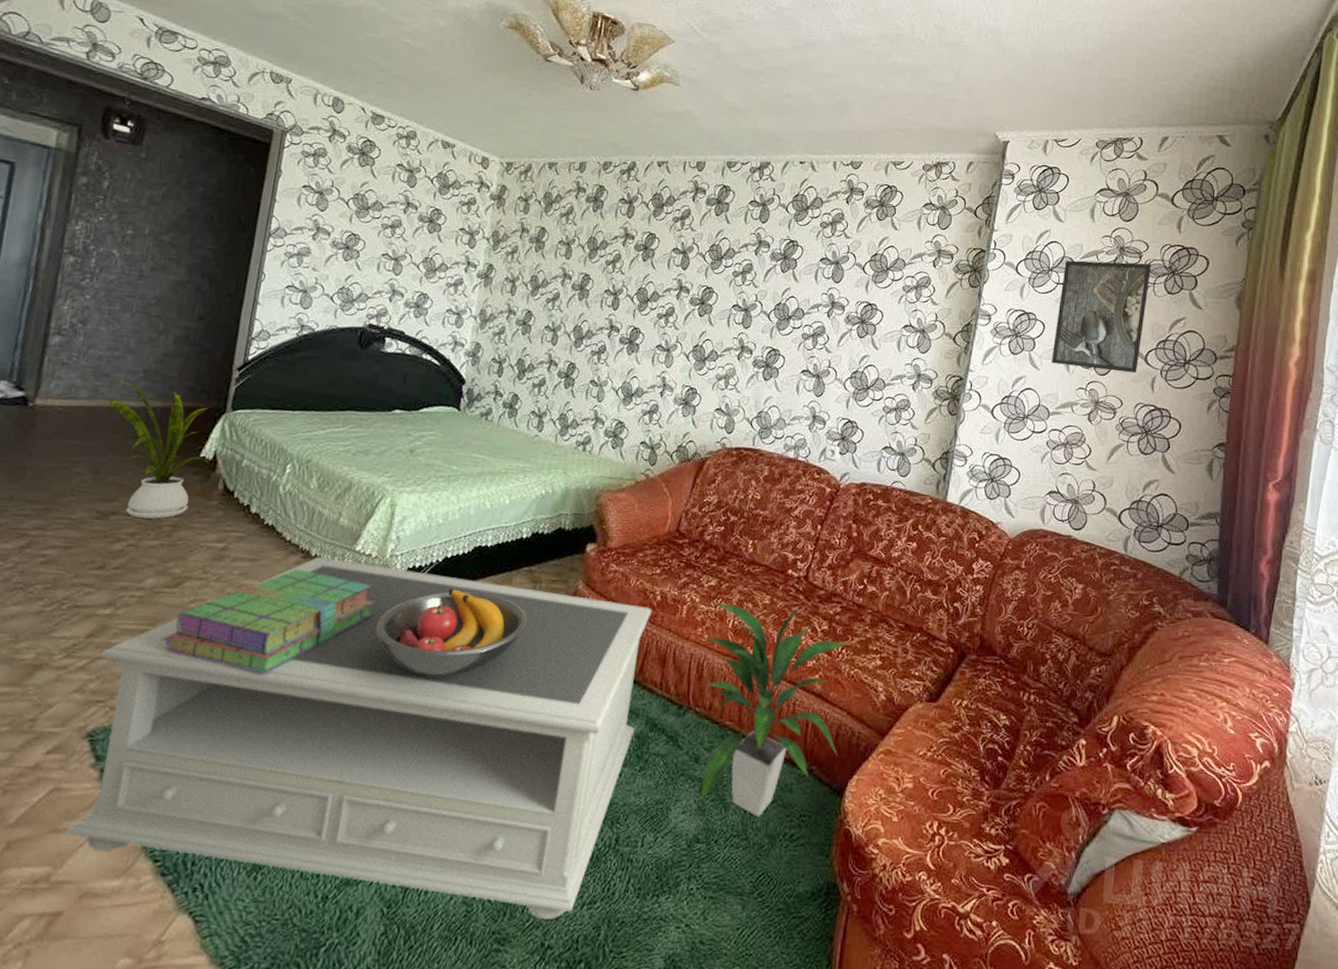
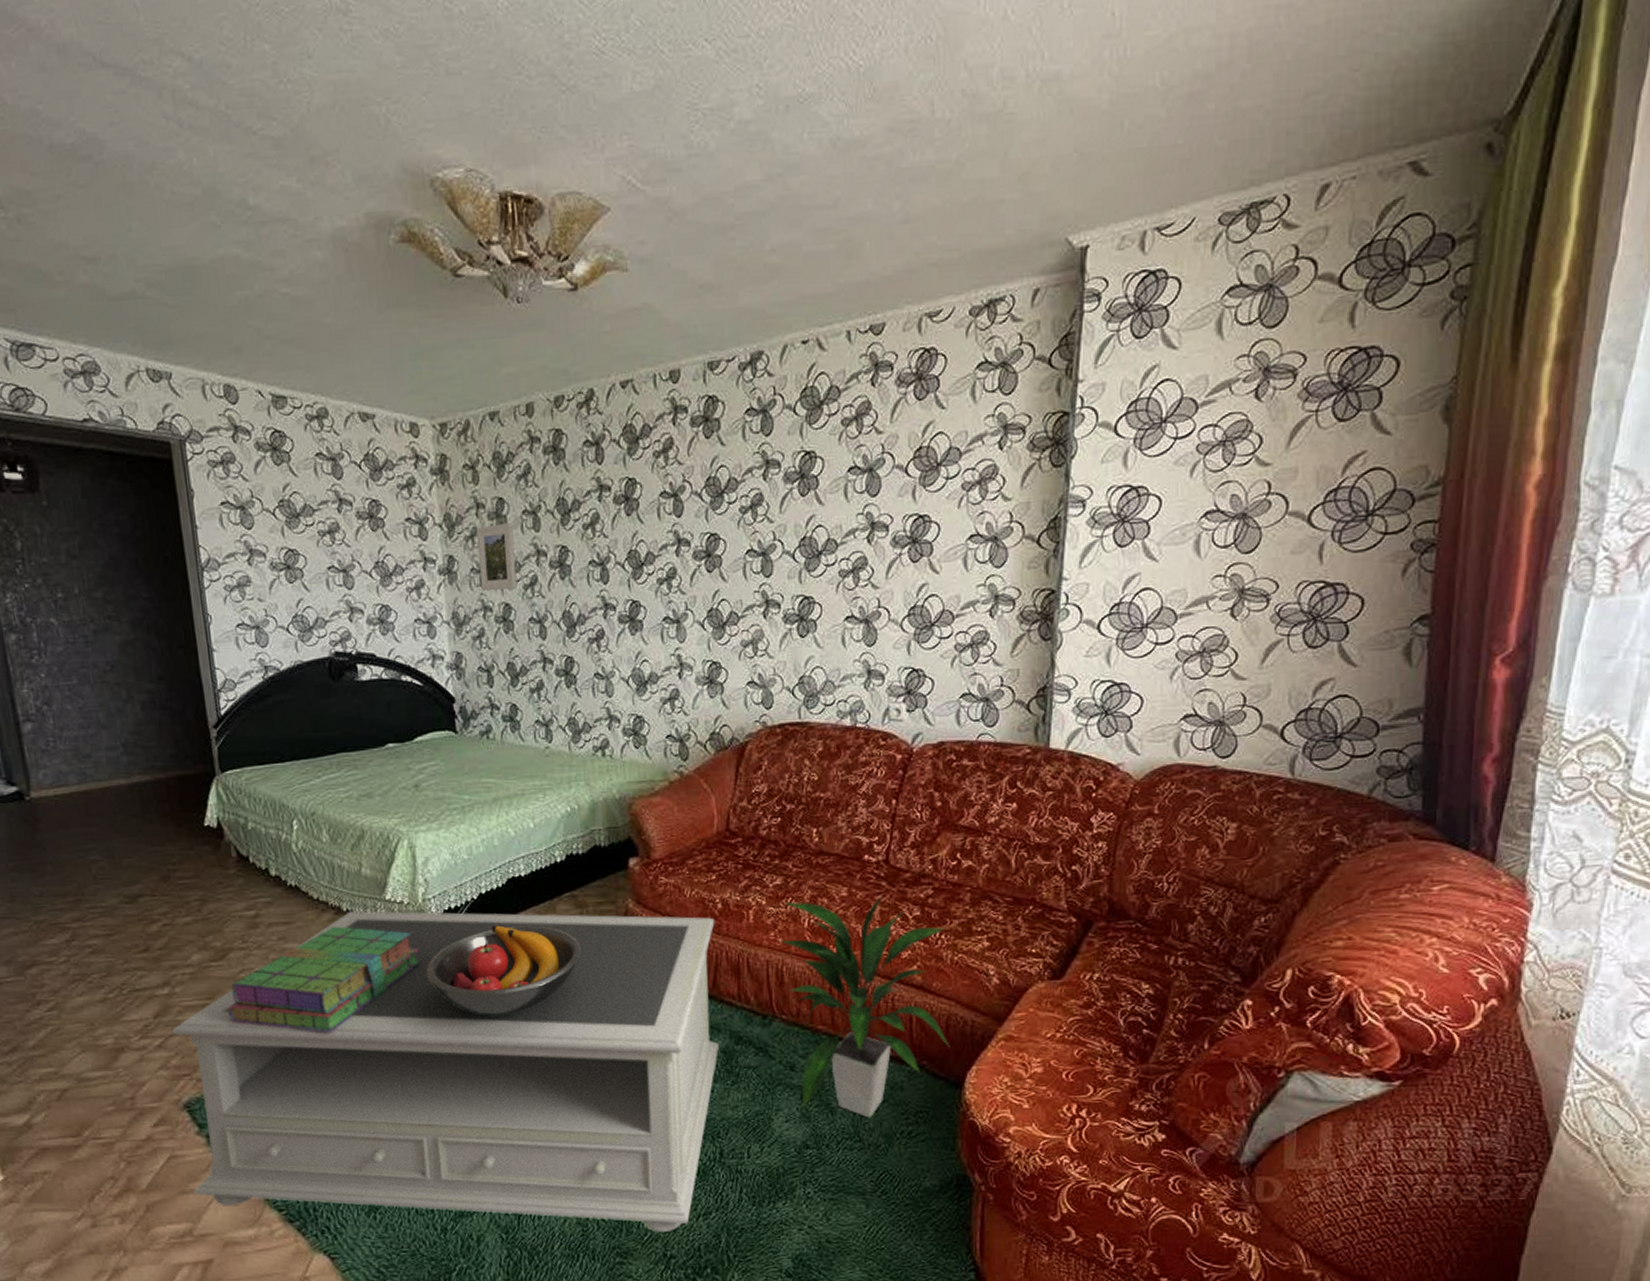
house plant: present [107,380,210,519] -> none [97,759,215,898]
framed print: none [509,246,549,301] -> present [477,523,517,592]
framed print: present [1051,260,1151,374] -> none [1173,383,1311,550]

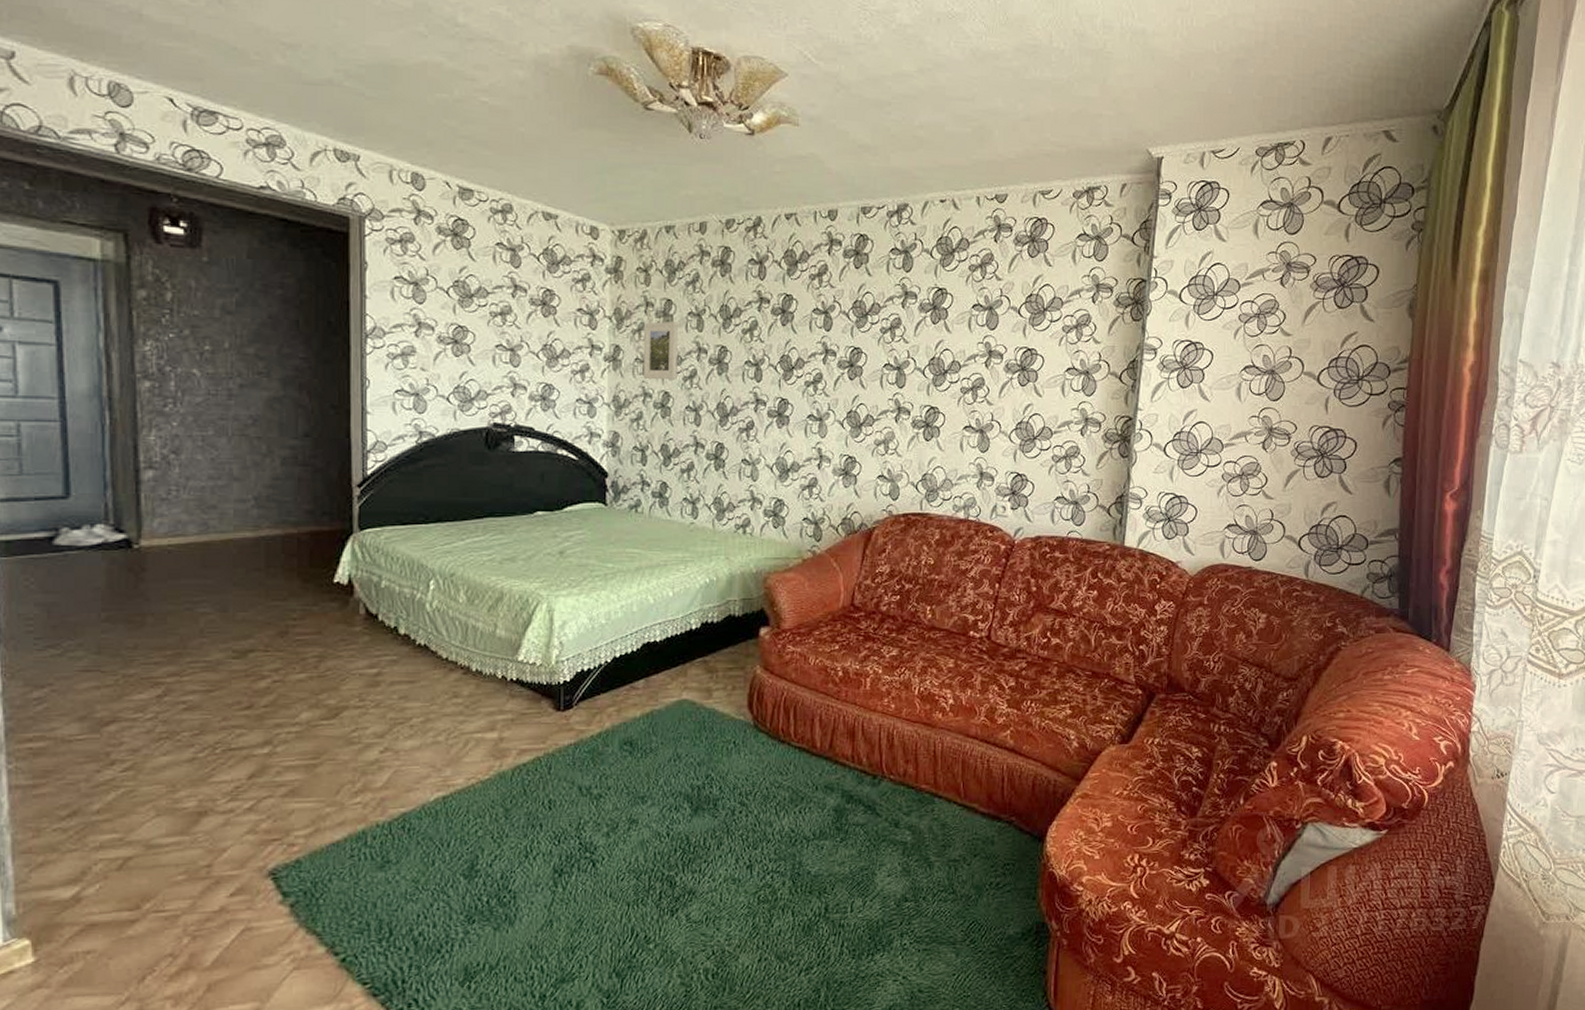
coffee table: present [172,911,720,1232] -> none [266,671,835,989]
stack of books: present [227,926,420,1033] -> none [333,686,547,794]
fruit bowl: present [427,924,581,1015] -> none [553,686,708,776]
indoor plant: present [778,895,950,1118] -> none [891,667,1036,871]

